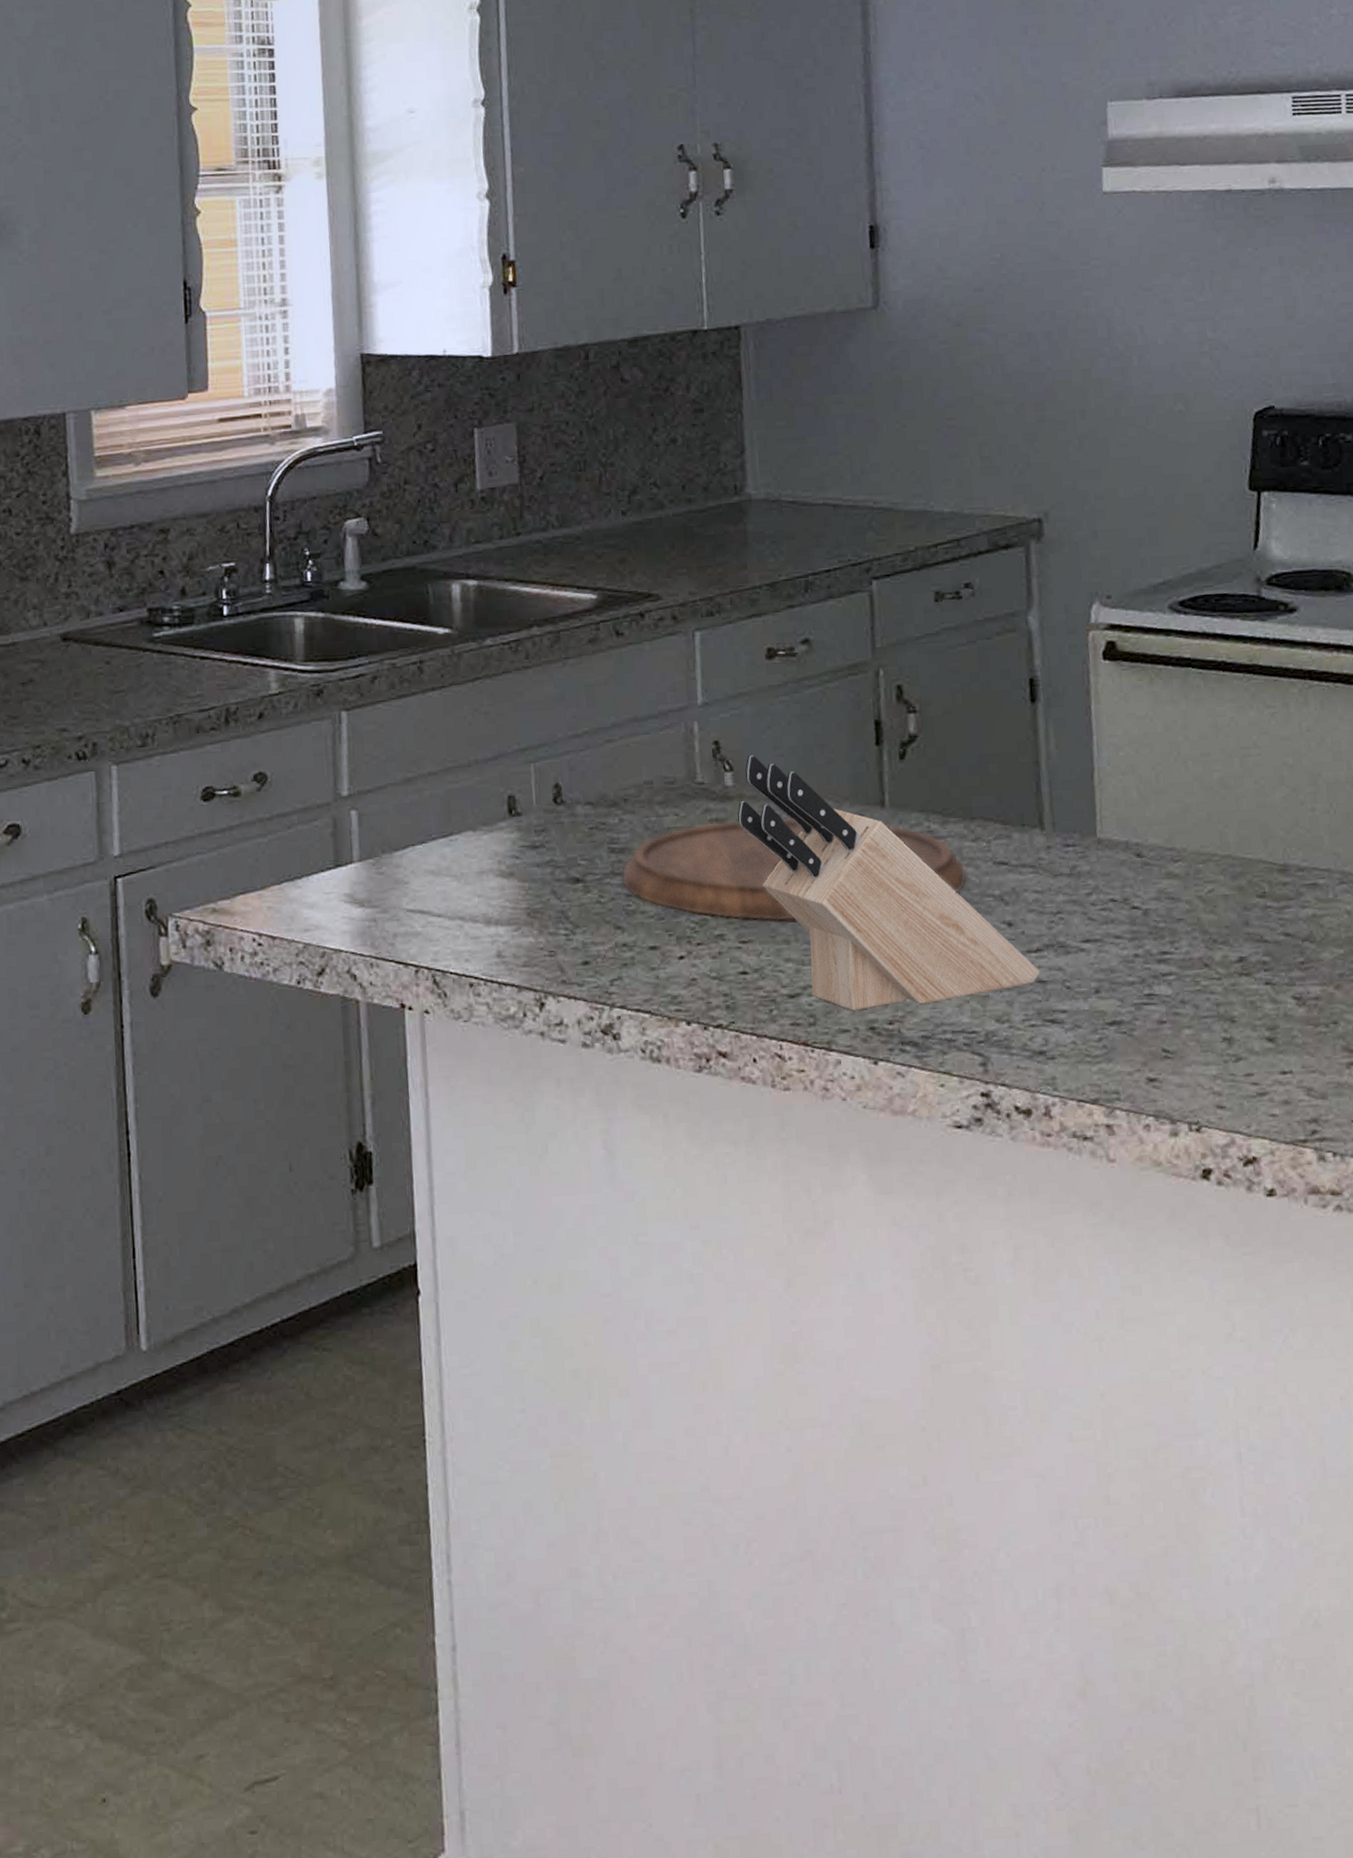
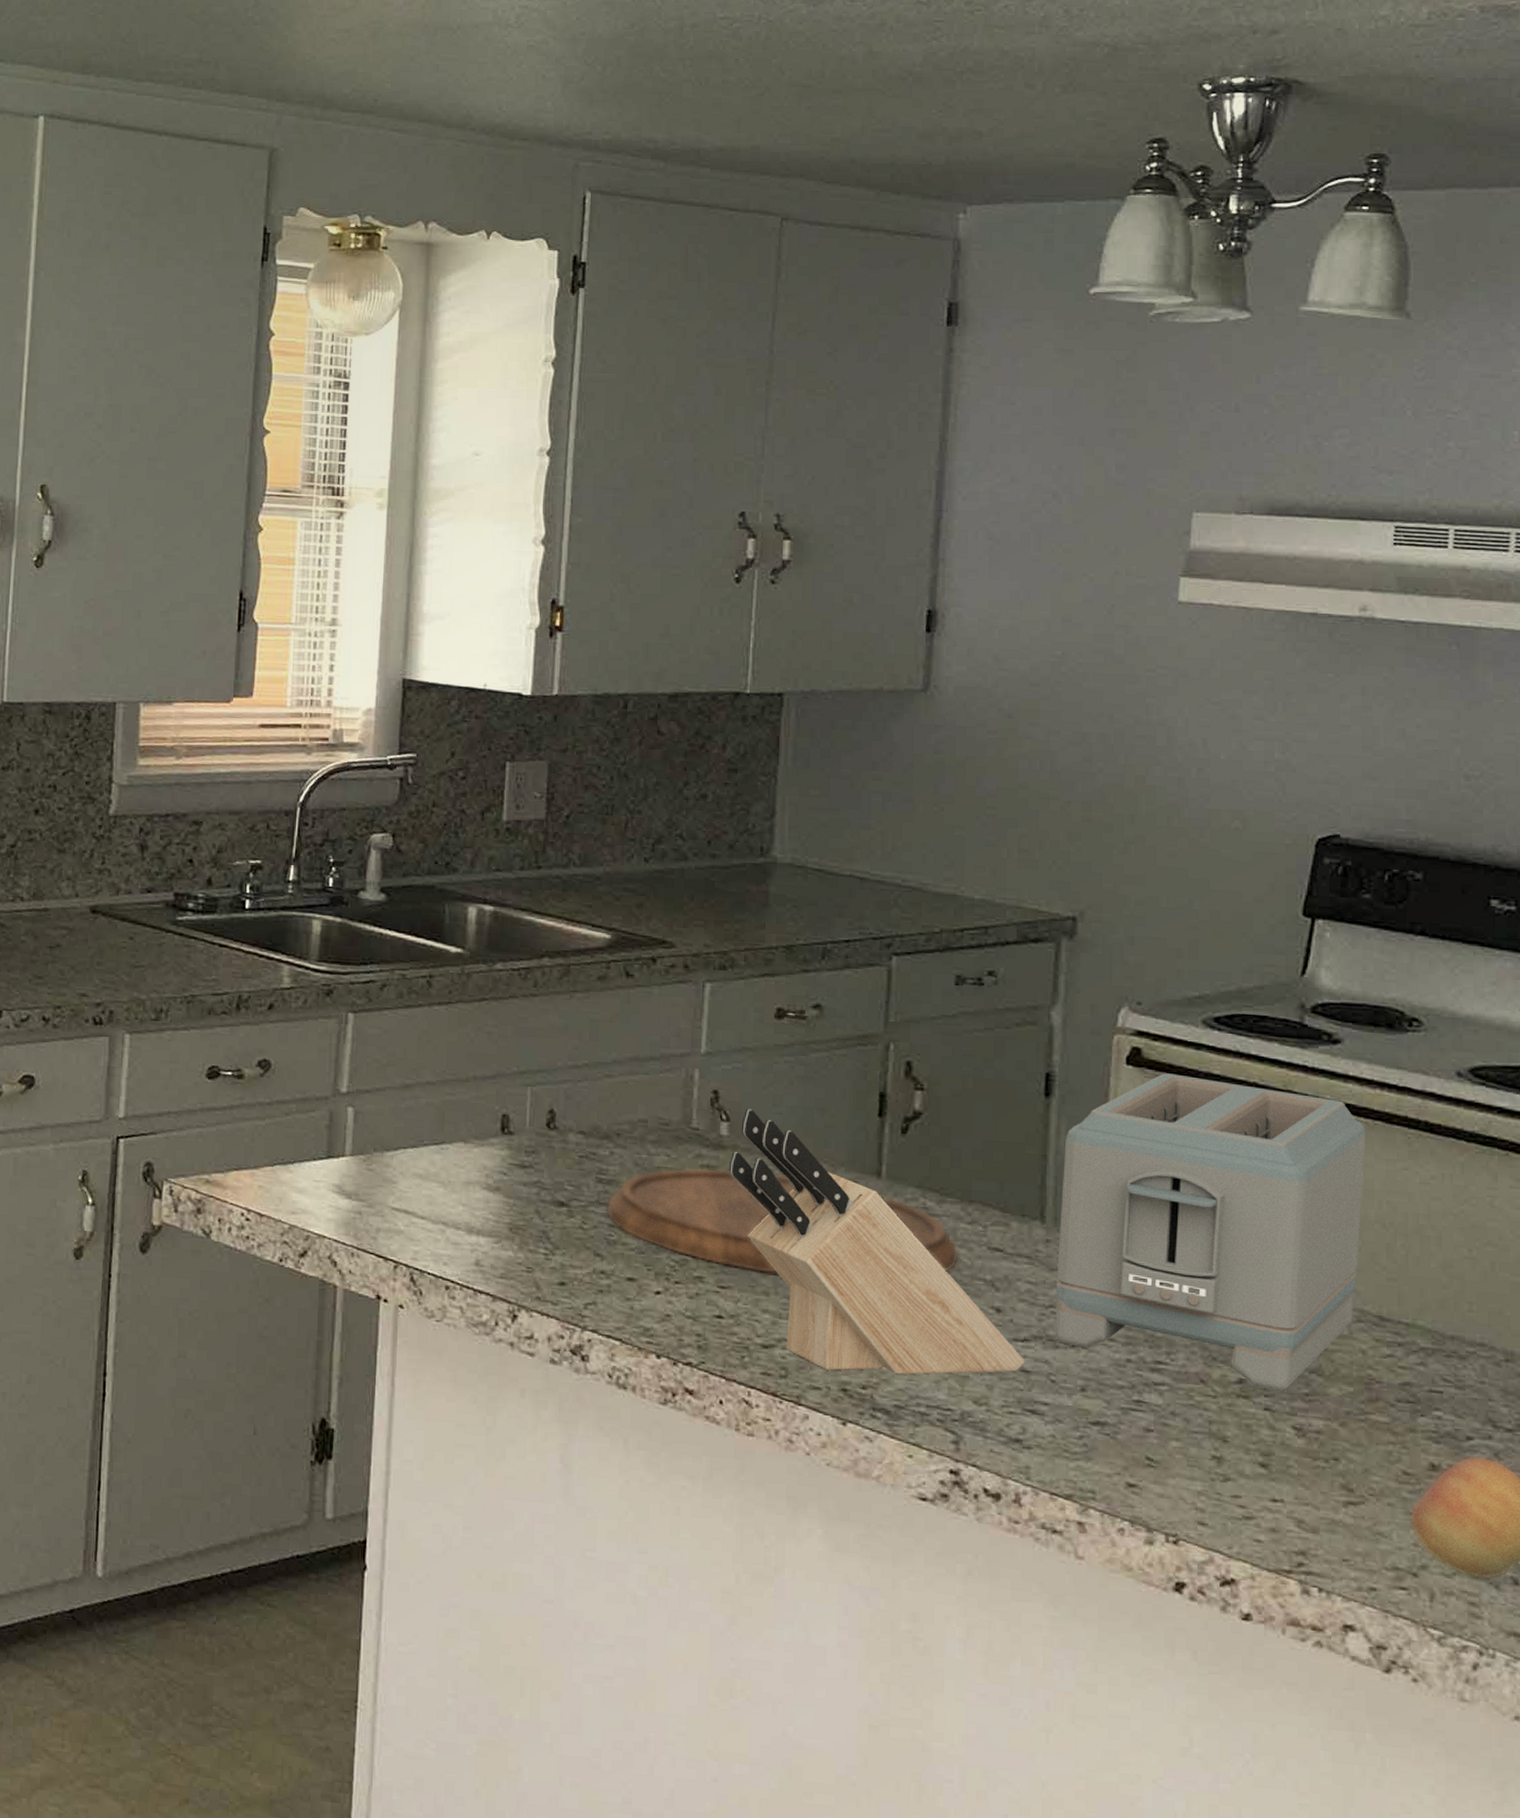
toaster: none [1054,663,1336,965] -> present [1055,1073,1366,1392]

